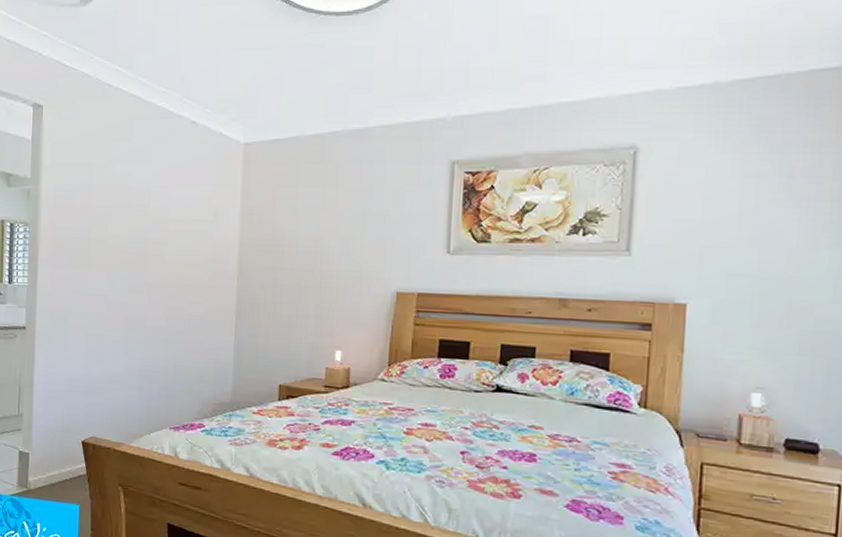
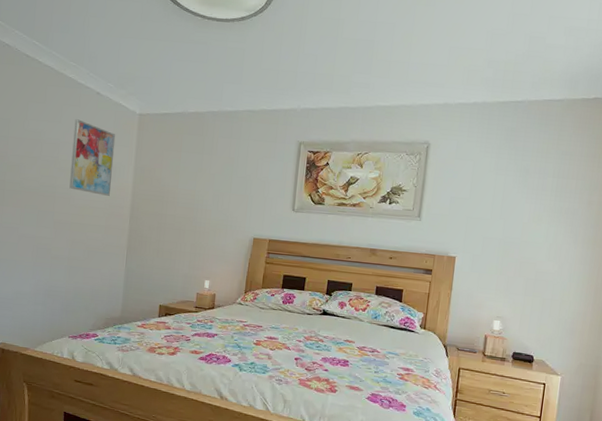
wall art: none [164,157,217,249] -> present [69,119,116,196]

